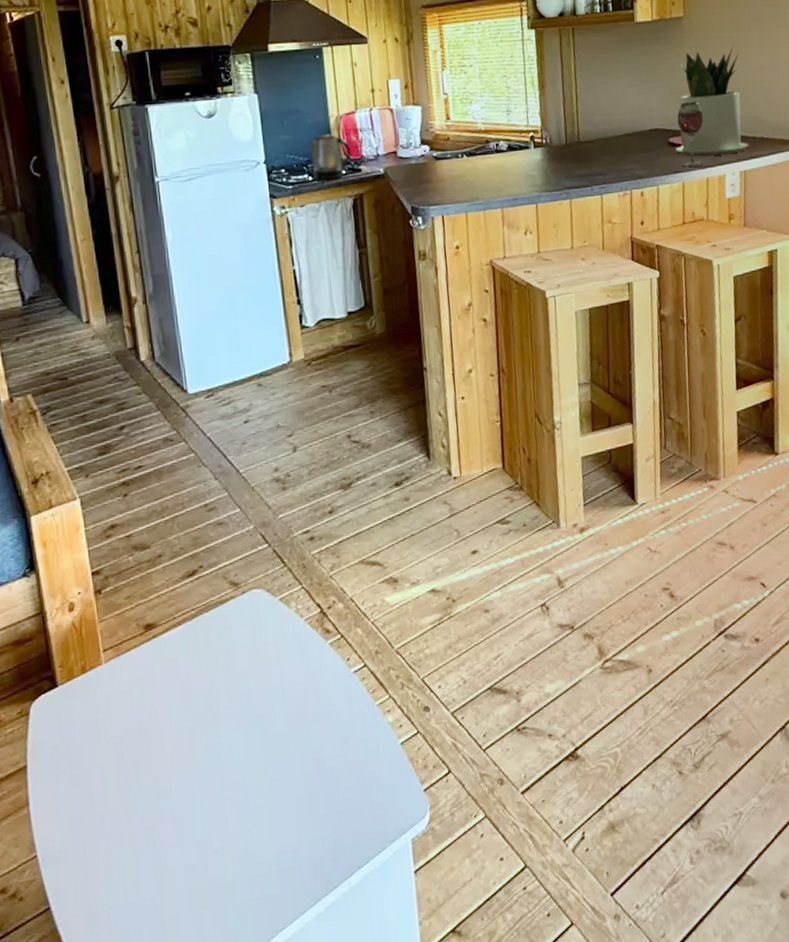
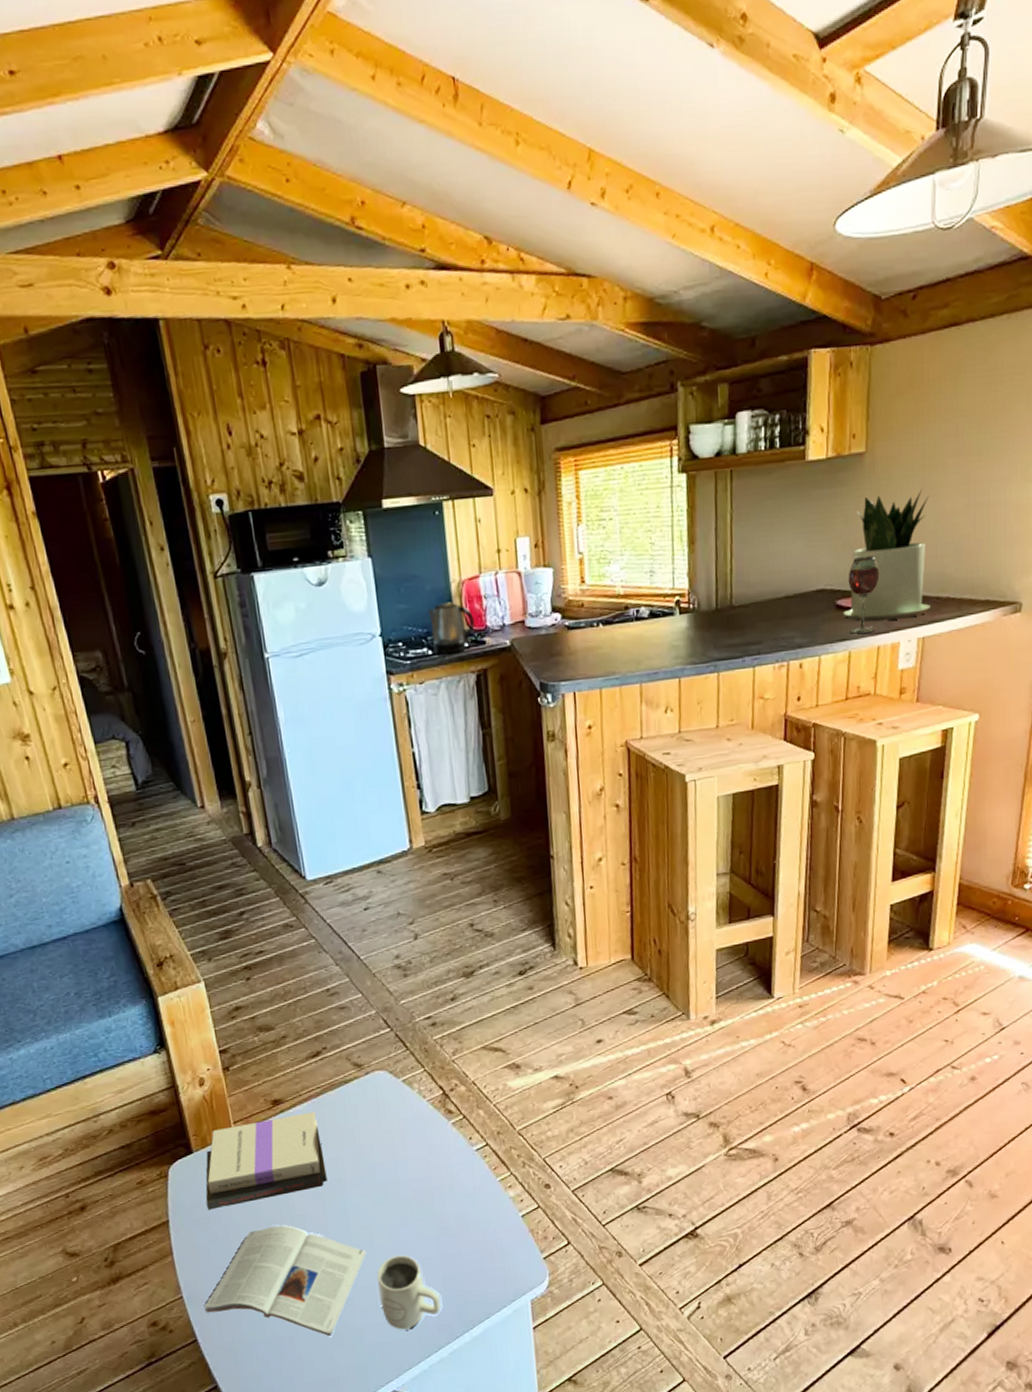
magazine: none [60,765,240,895] -> present [204,1225,367,1337]
books: none [69,635,200,752] -> present [205,1111,327,1210]
mug: none [249,793,318,882] -> present [376,1255,442,1330]

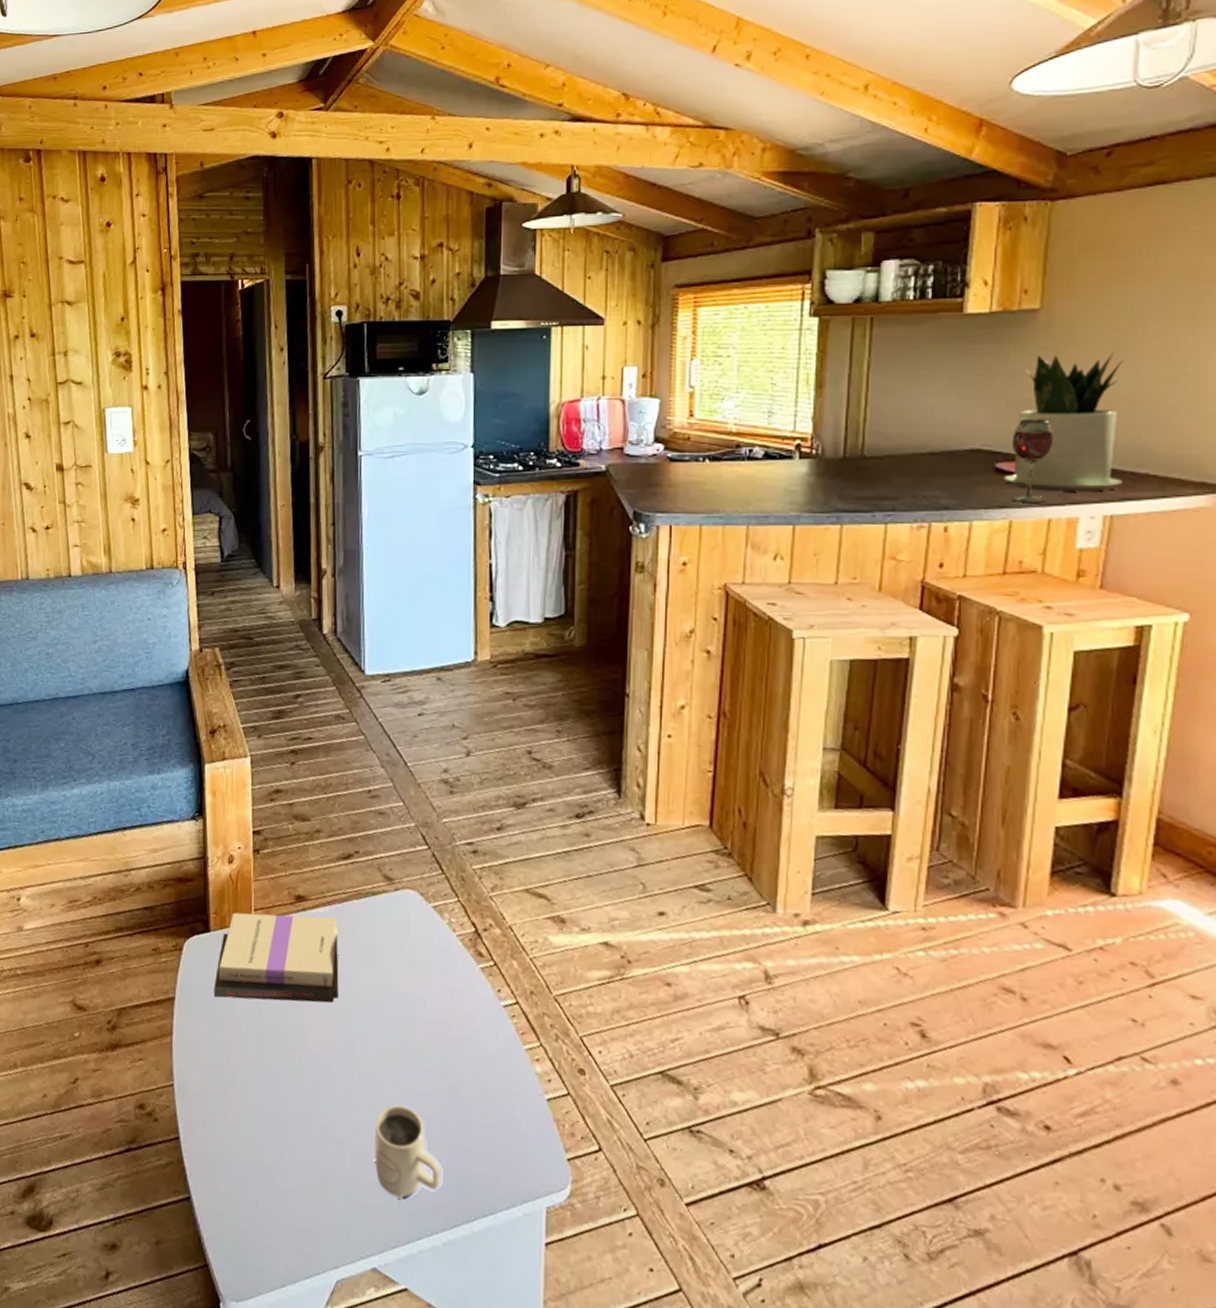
magazine: present [204,1225,367,1337] -> none [192,1032,368,1179]
kettle: present [429,602,475,655] -> none [523,422,570,472]

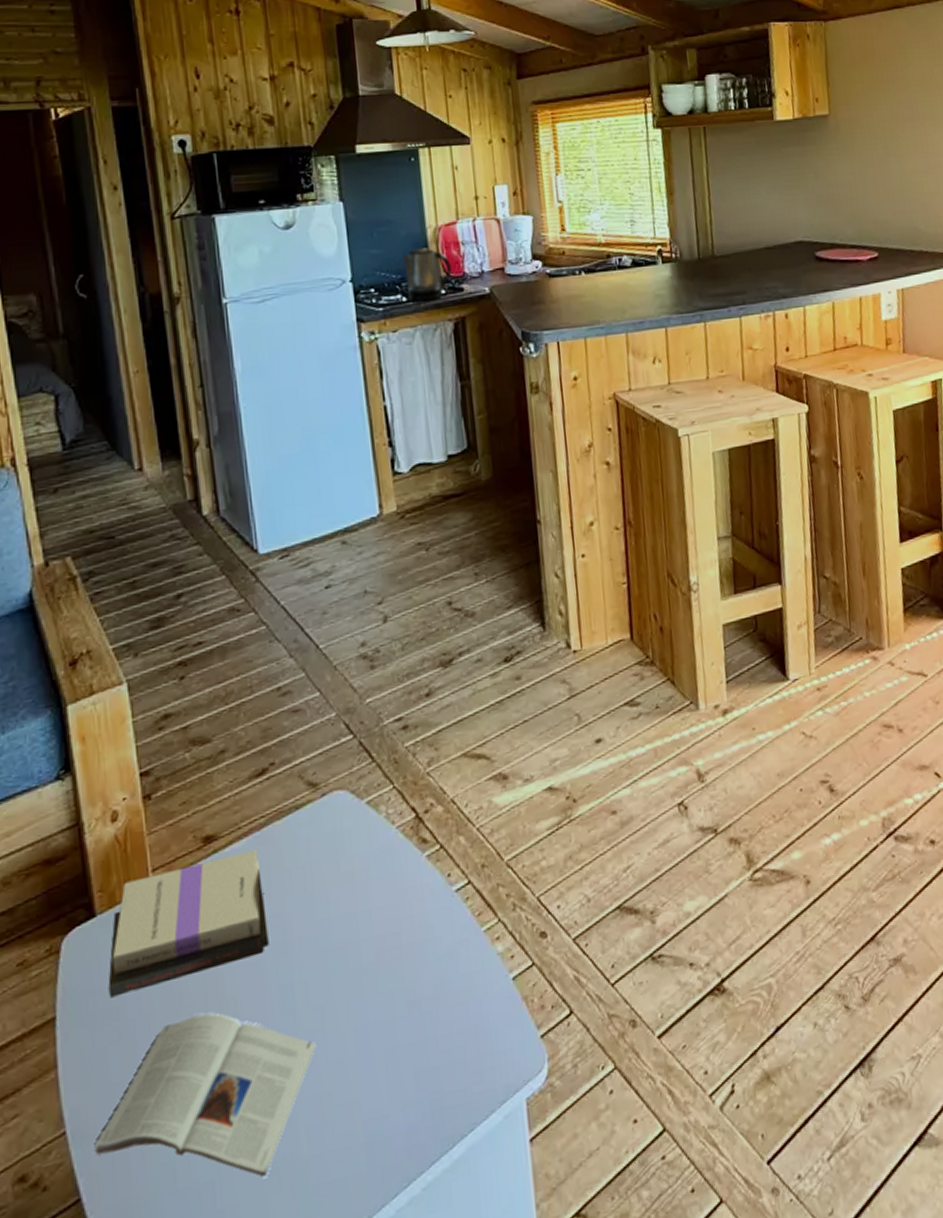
magazine: none [192,1032,368,1179] -> present [94,1013,317,1177]
mug: present [374,1104,442,1198] -> none [329,1045,413,1159]
kettle: none [523,422,570,472] -> present [403,247,452,302]
planter: present [1004,351,1123,492] -> none [823,148,906,273]
wineglass: present [1011,418,1054,502] -> none [824,209,856,285]

